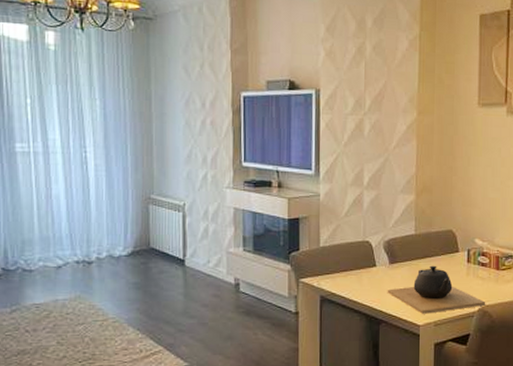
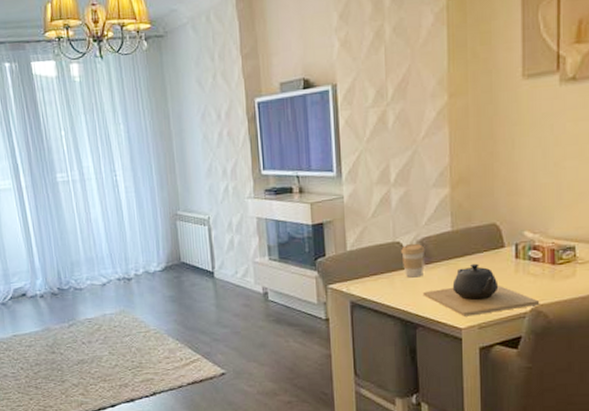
coffee cup: none [370,243,391,276] -> present [401,243,425,278]

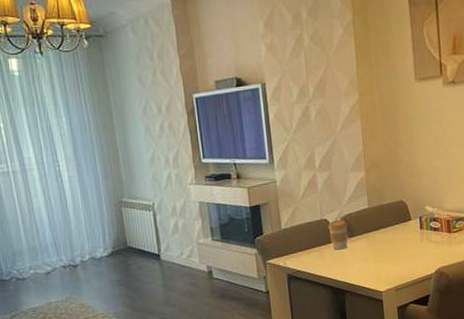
teapot: present [422,263,540,317] -> none [348,235,442,281]

